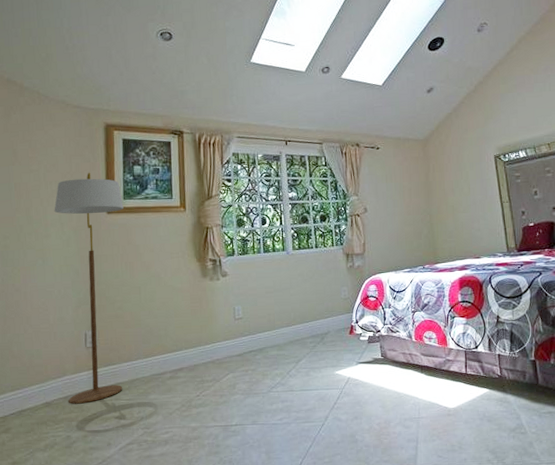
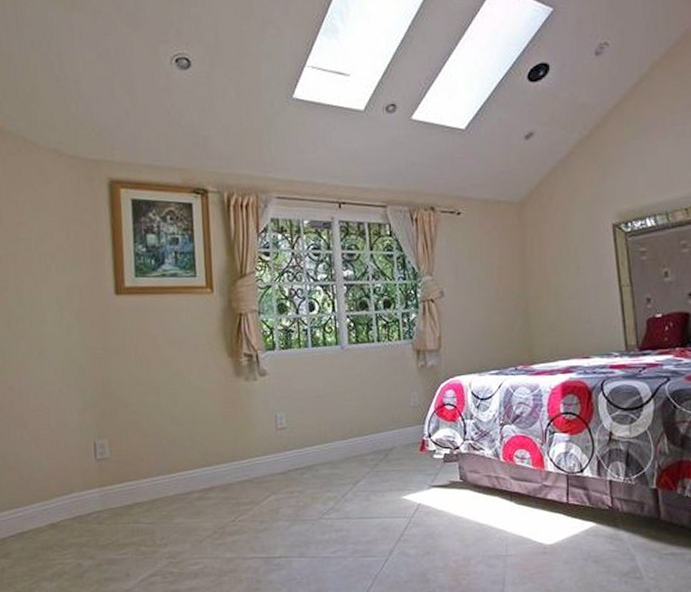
floor lamp: present [54,172,124,404] -> none [50,241,142,527]

